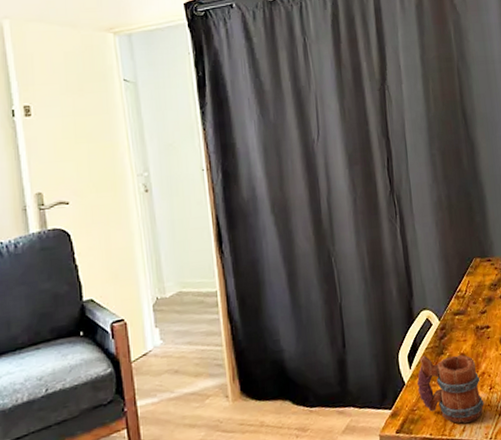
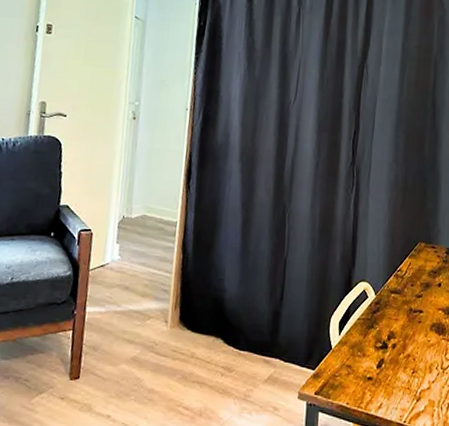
mug: present [416,355,484,423] -> none [343,324,405,401]

